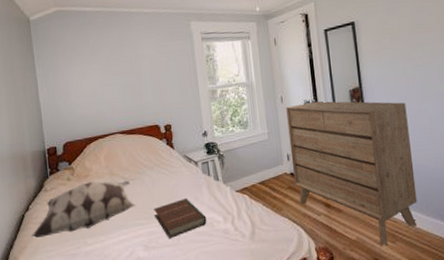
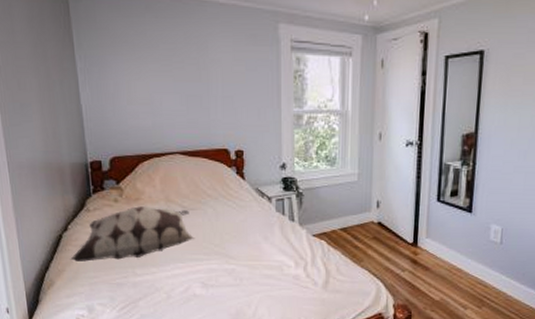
book: present [154,198,207,238] -> none [215,236,276,278]
dresser: present [286,101,418,245] -> none [380,143,525,309]

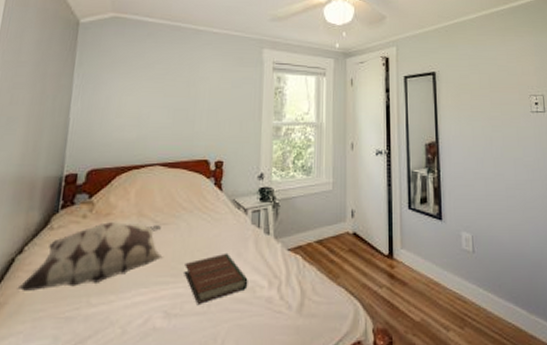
book: none [215,236,276,278] -> present [184,253,248,304]

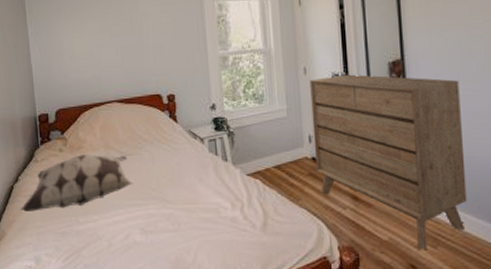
book: present [184,253,248,304] -> none [153,178,212,223]
dresser: none [356,152,490,330] -> present [310,74,467,249]

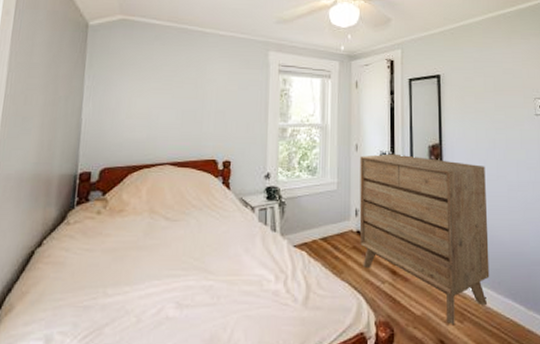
decorative pillow: present [20,153,134,212] -> none [37,217,175,281]

